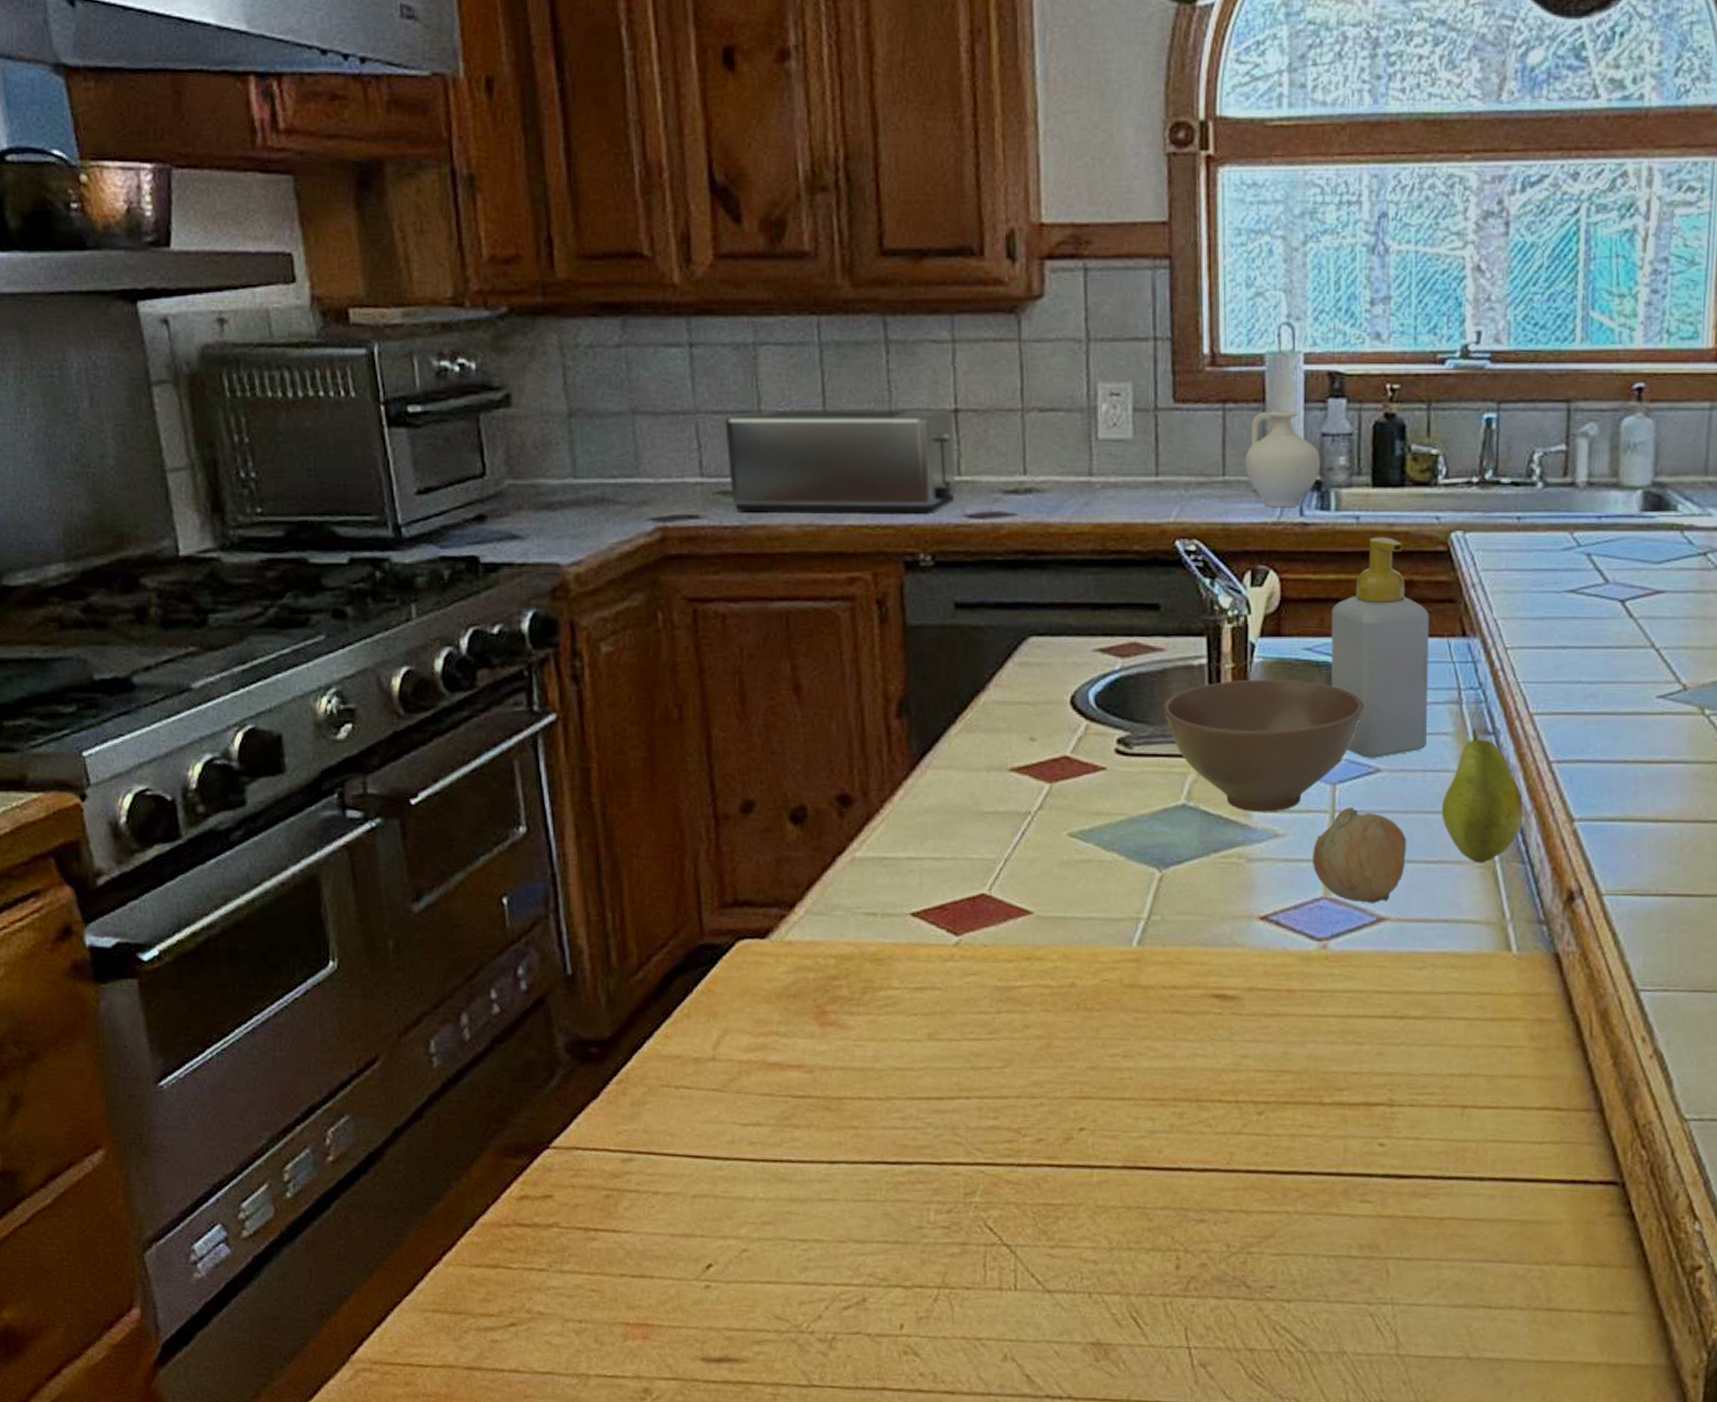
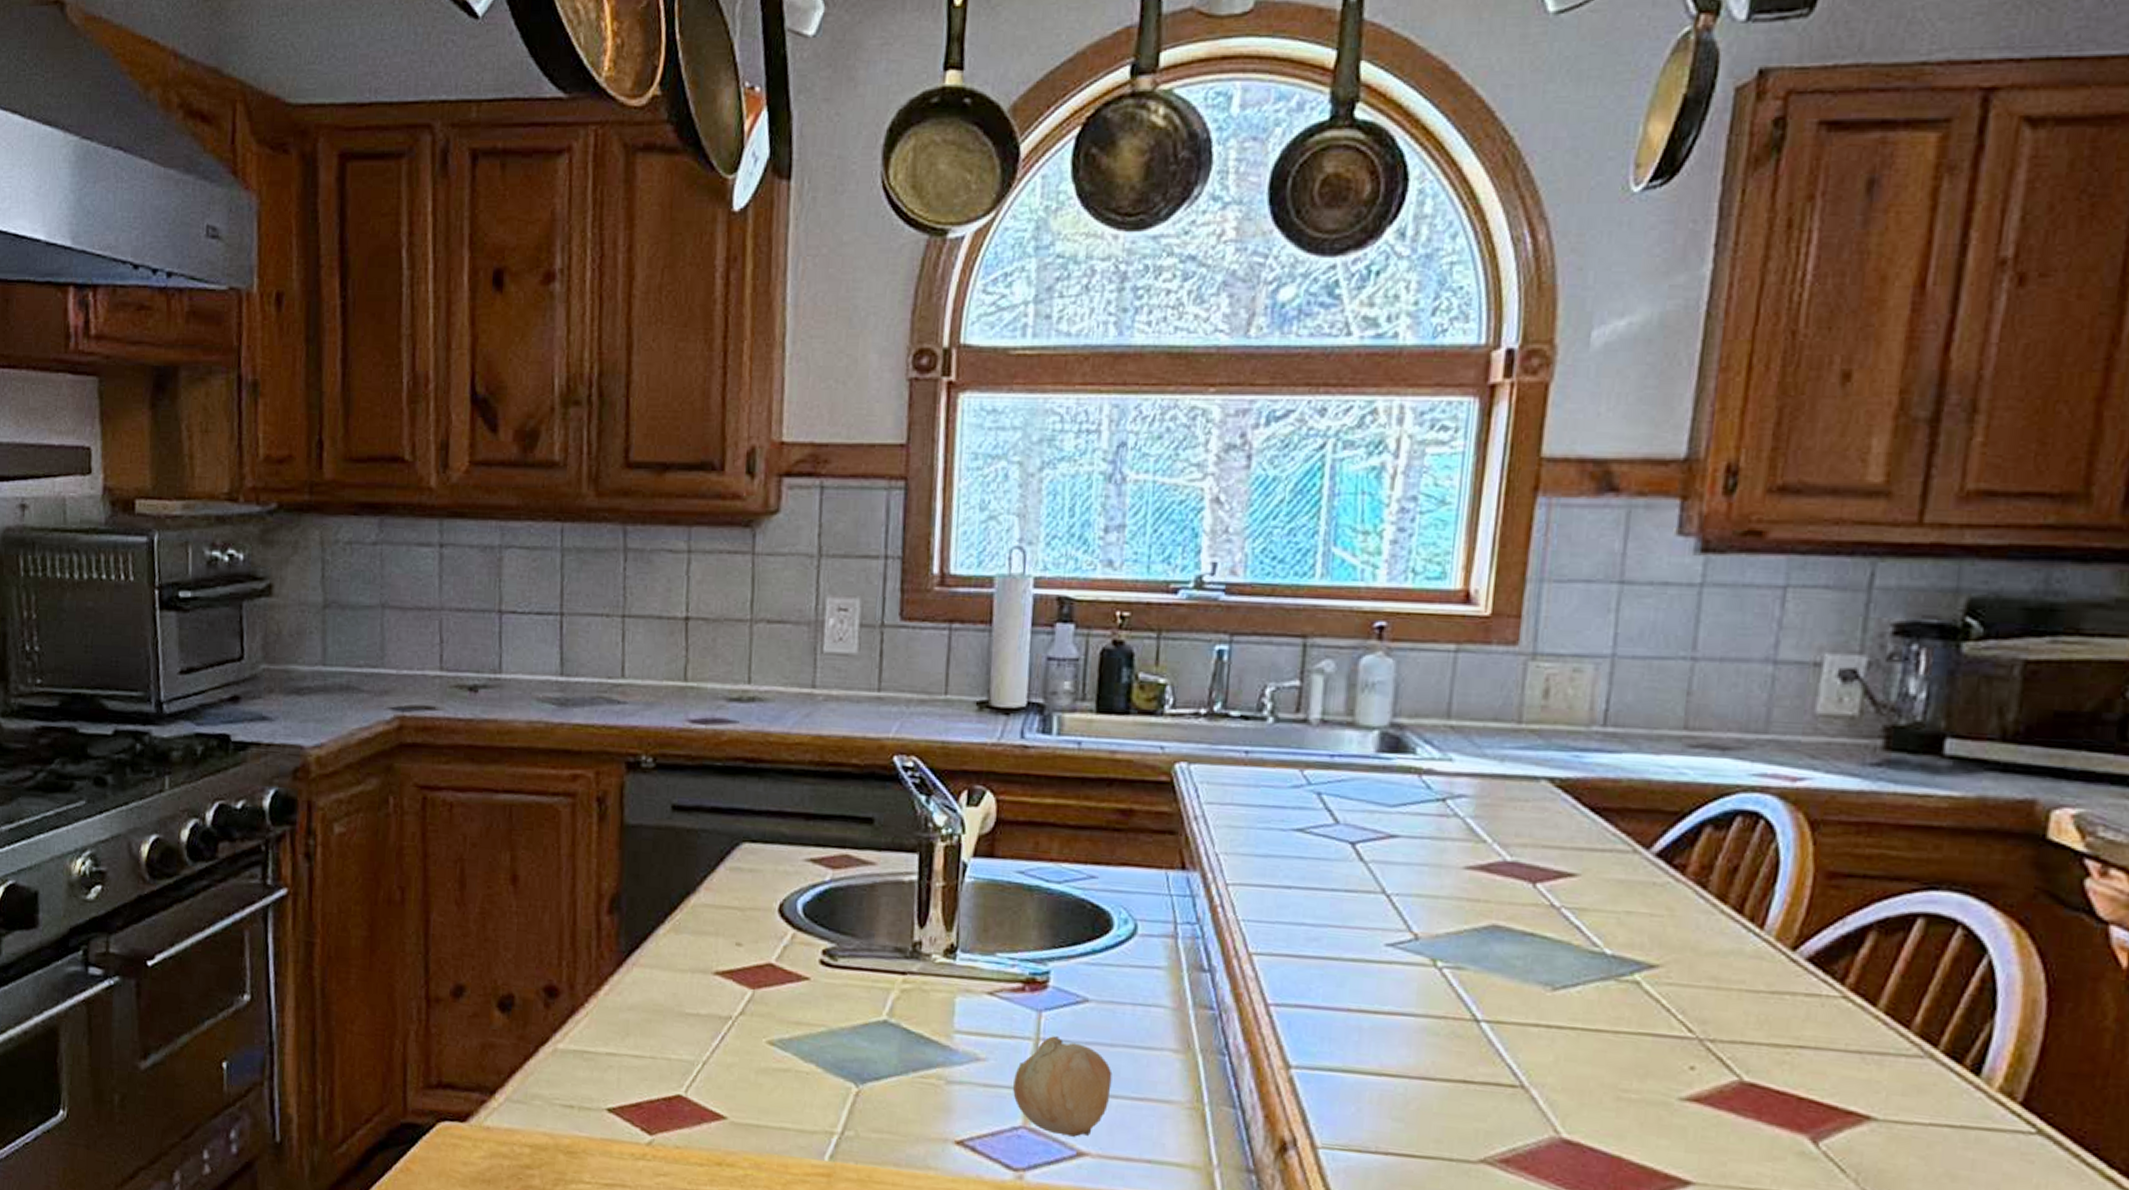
toaster: present [725,408,957,513] -> none [466,610,683,716]
bowl: present [1162,679,1364,812] -> none [870,898,1076,1035]
ceramic jug: present [1244,410,1321,508] -> none [967,632,1046,730]
soap bottle: present [1330,537,1430,758] -> none [1043,763,1149,988]
fruit: present [1441,728,1524,864] -> none [1150,964,1238,1105]

